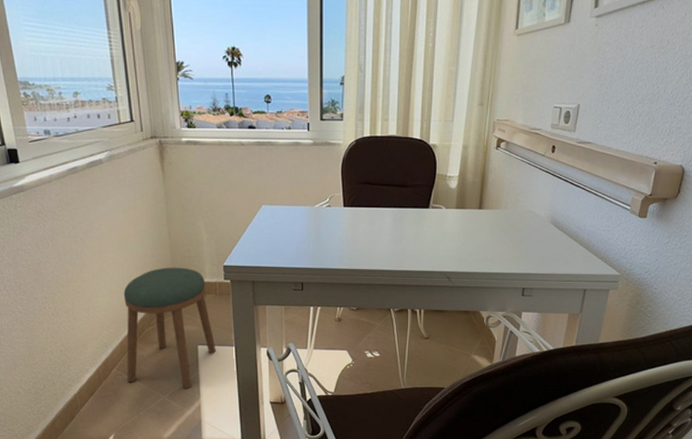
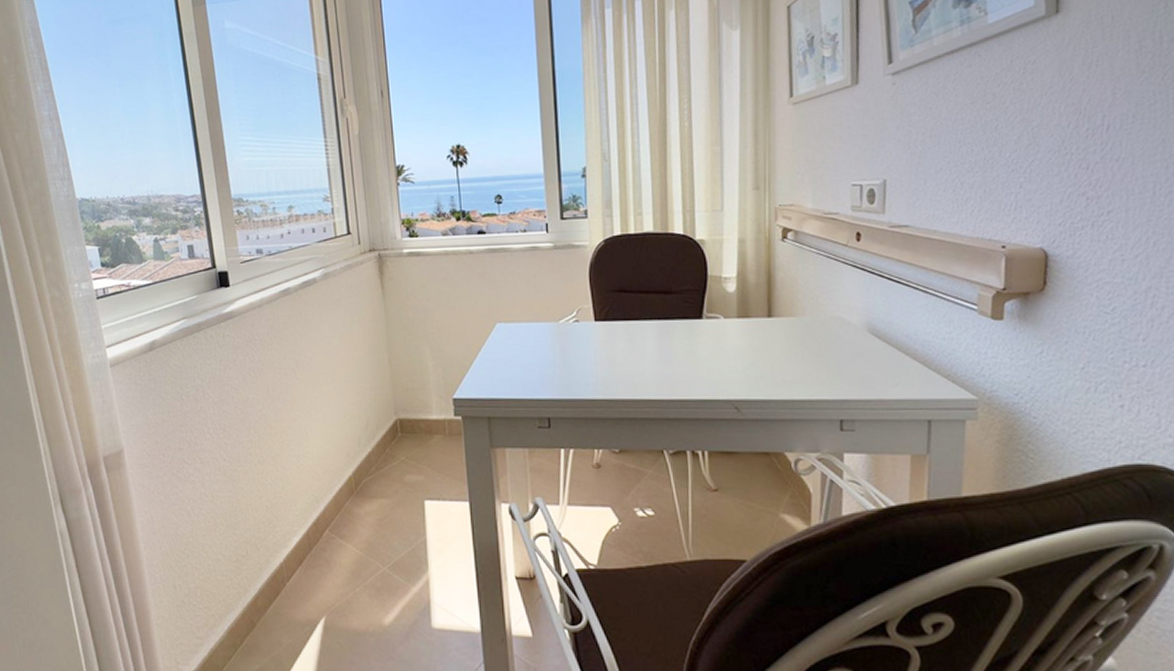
stool: present [123,267,216,389] -> none [338,401,446,558]

